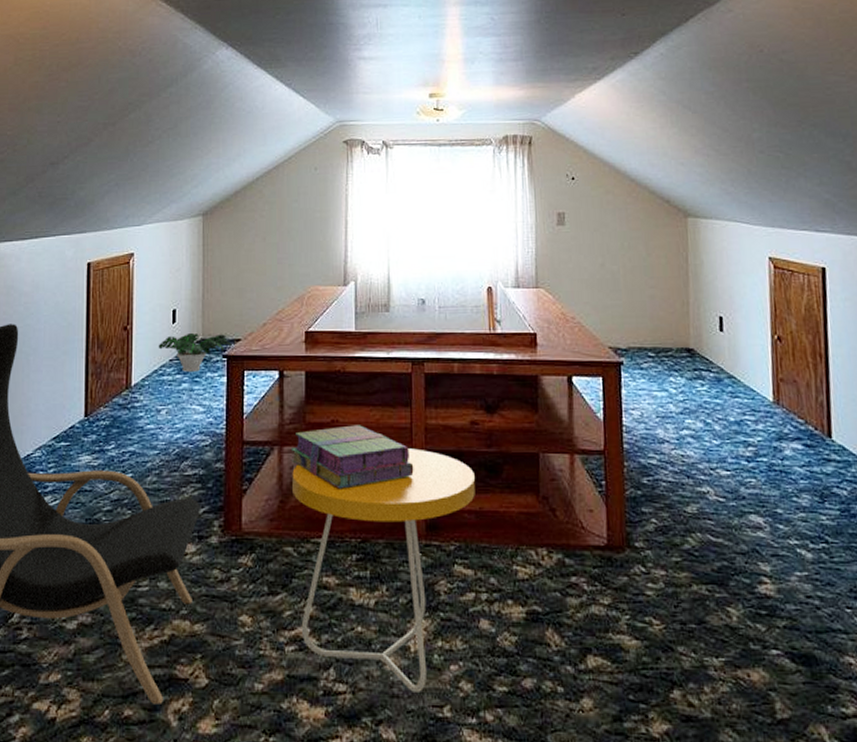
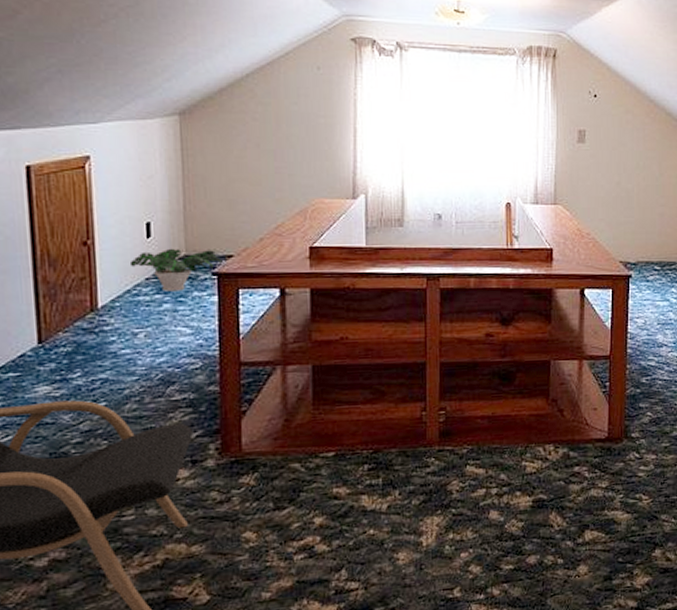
stack of books: present [290,425,414,489] -> none [295,341,428,405]
side table: present [292,448,475,692] -> none [297,361,488,580]

